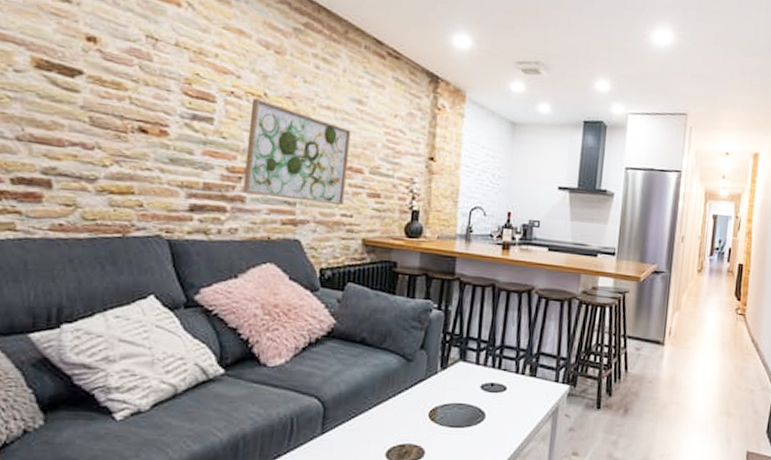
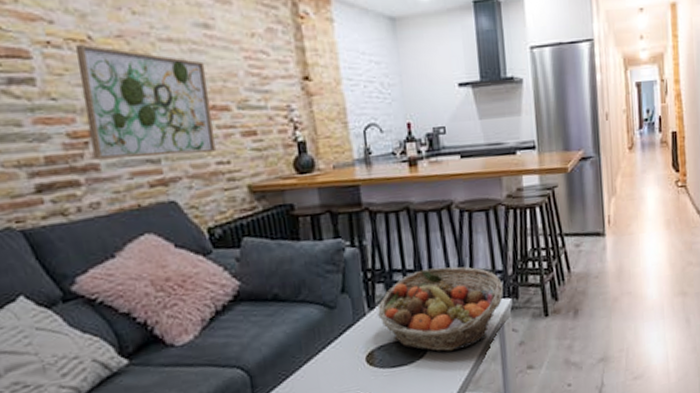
fruit basket: none [448,342,564,423] -> present [377,266,503,352]

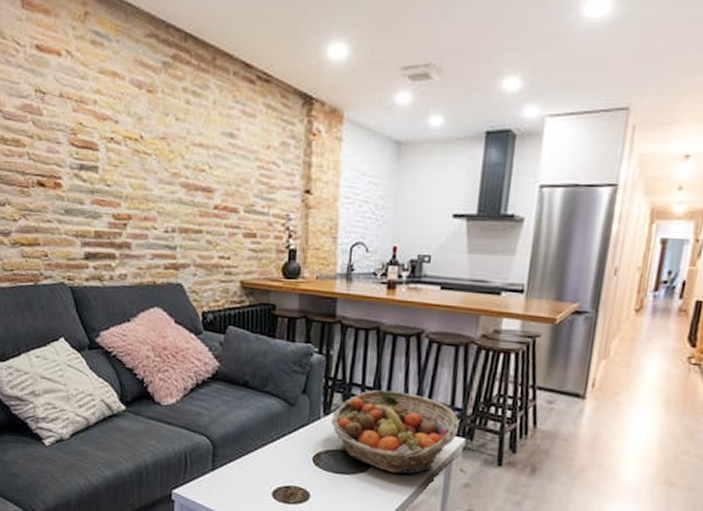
wall art: present [75,45,217,160] -> none [128,143,224,248]

